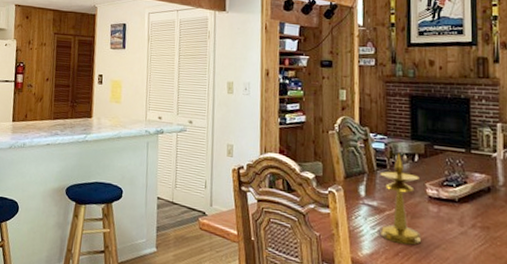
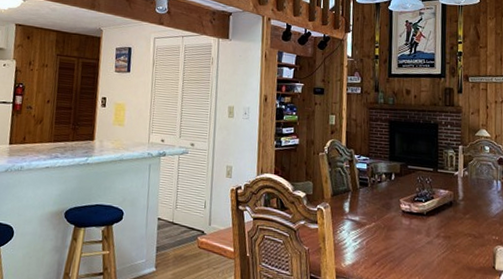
candlestick: present [380,153,421,245] -> none [361,172,395,255]

